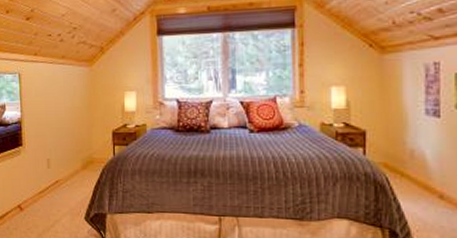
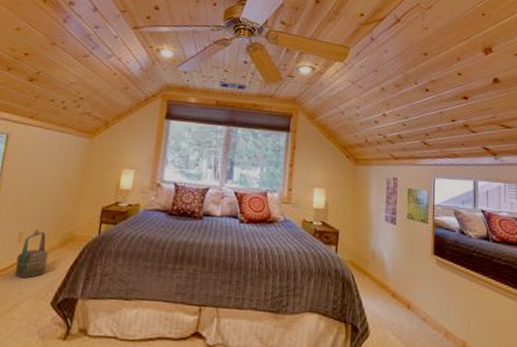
decorative basket: none [49,156,75,198] -> present [15,230,49,279]

